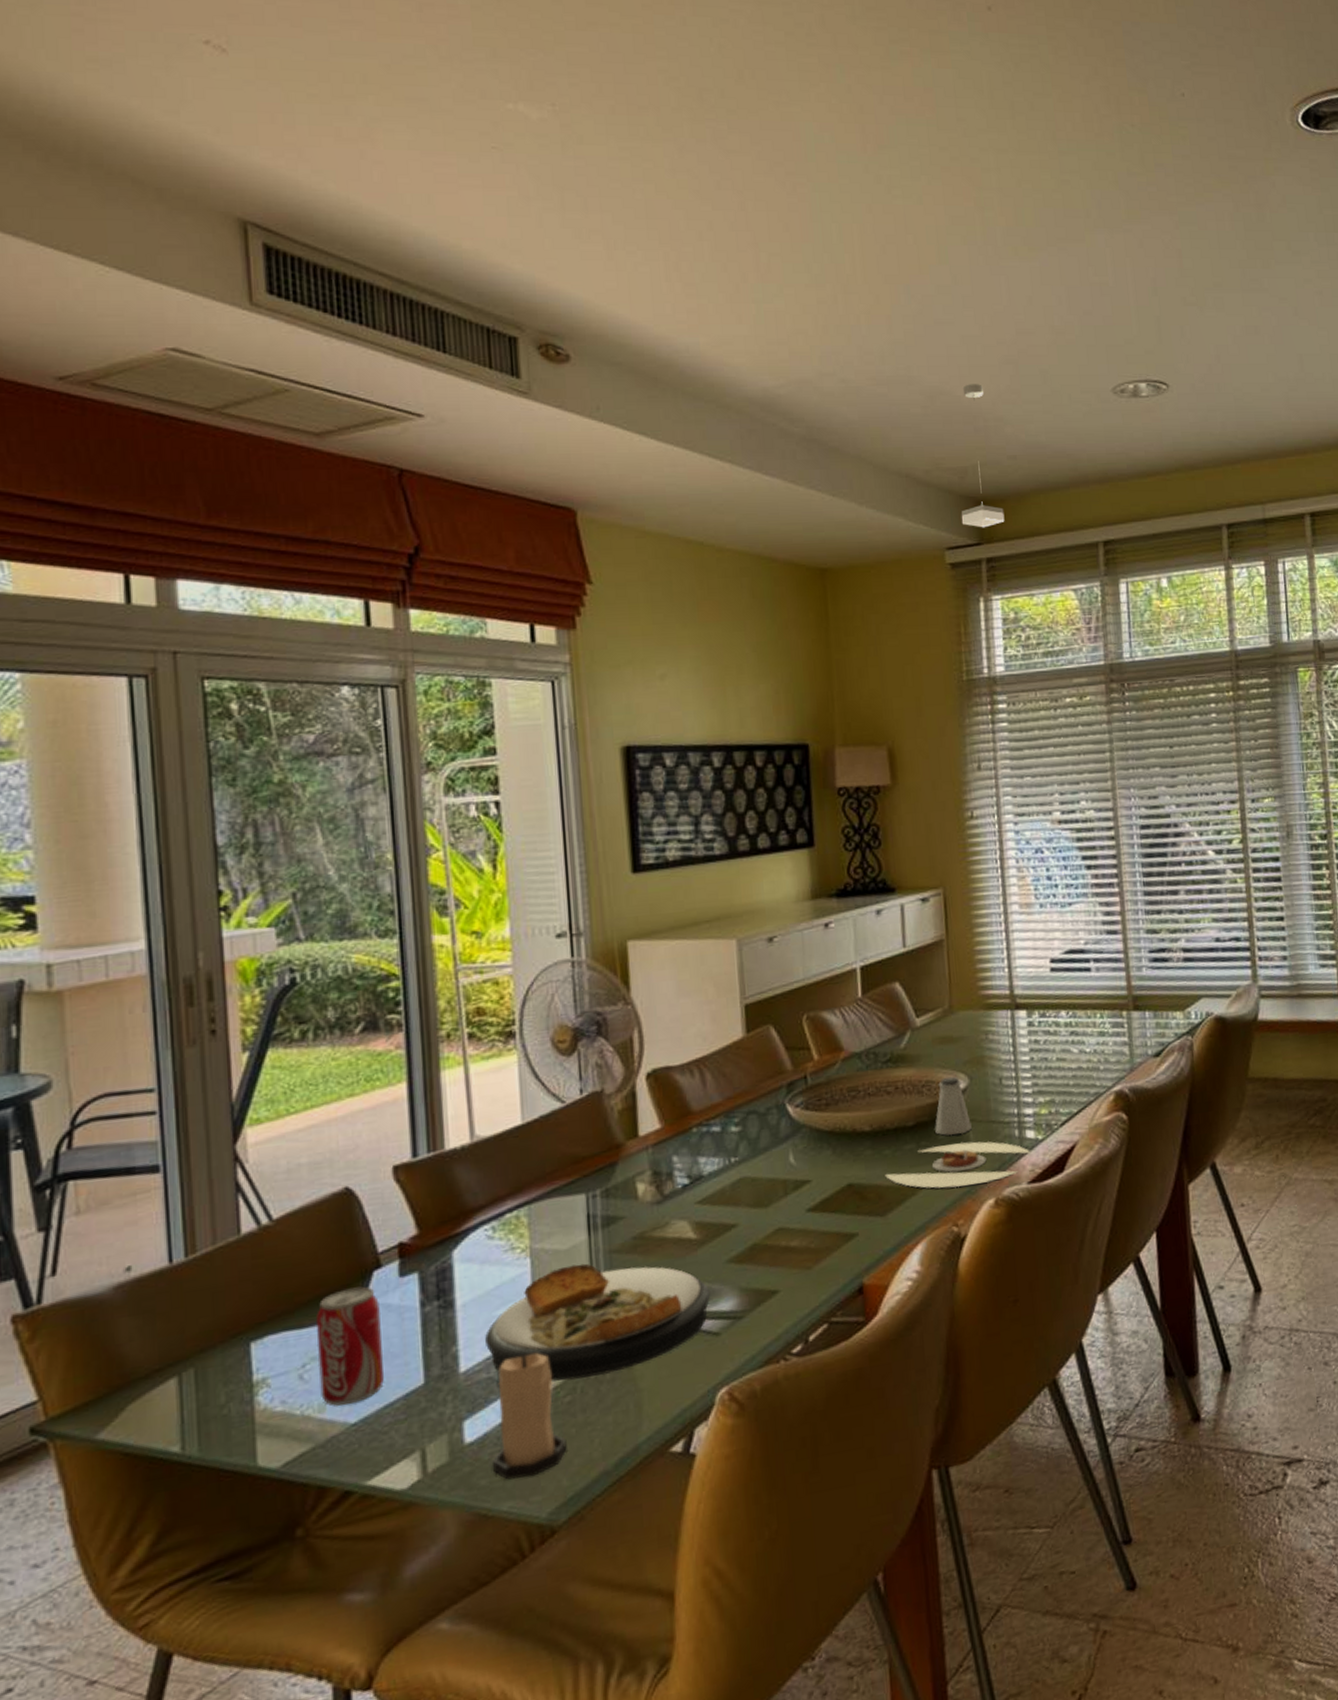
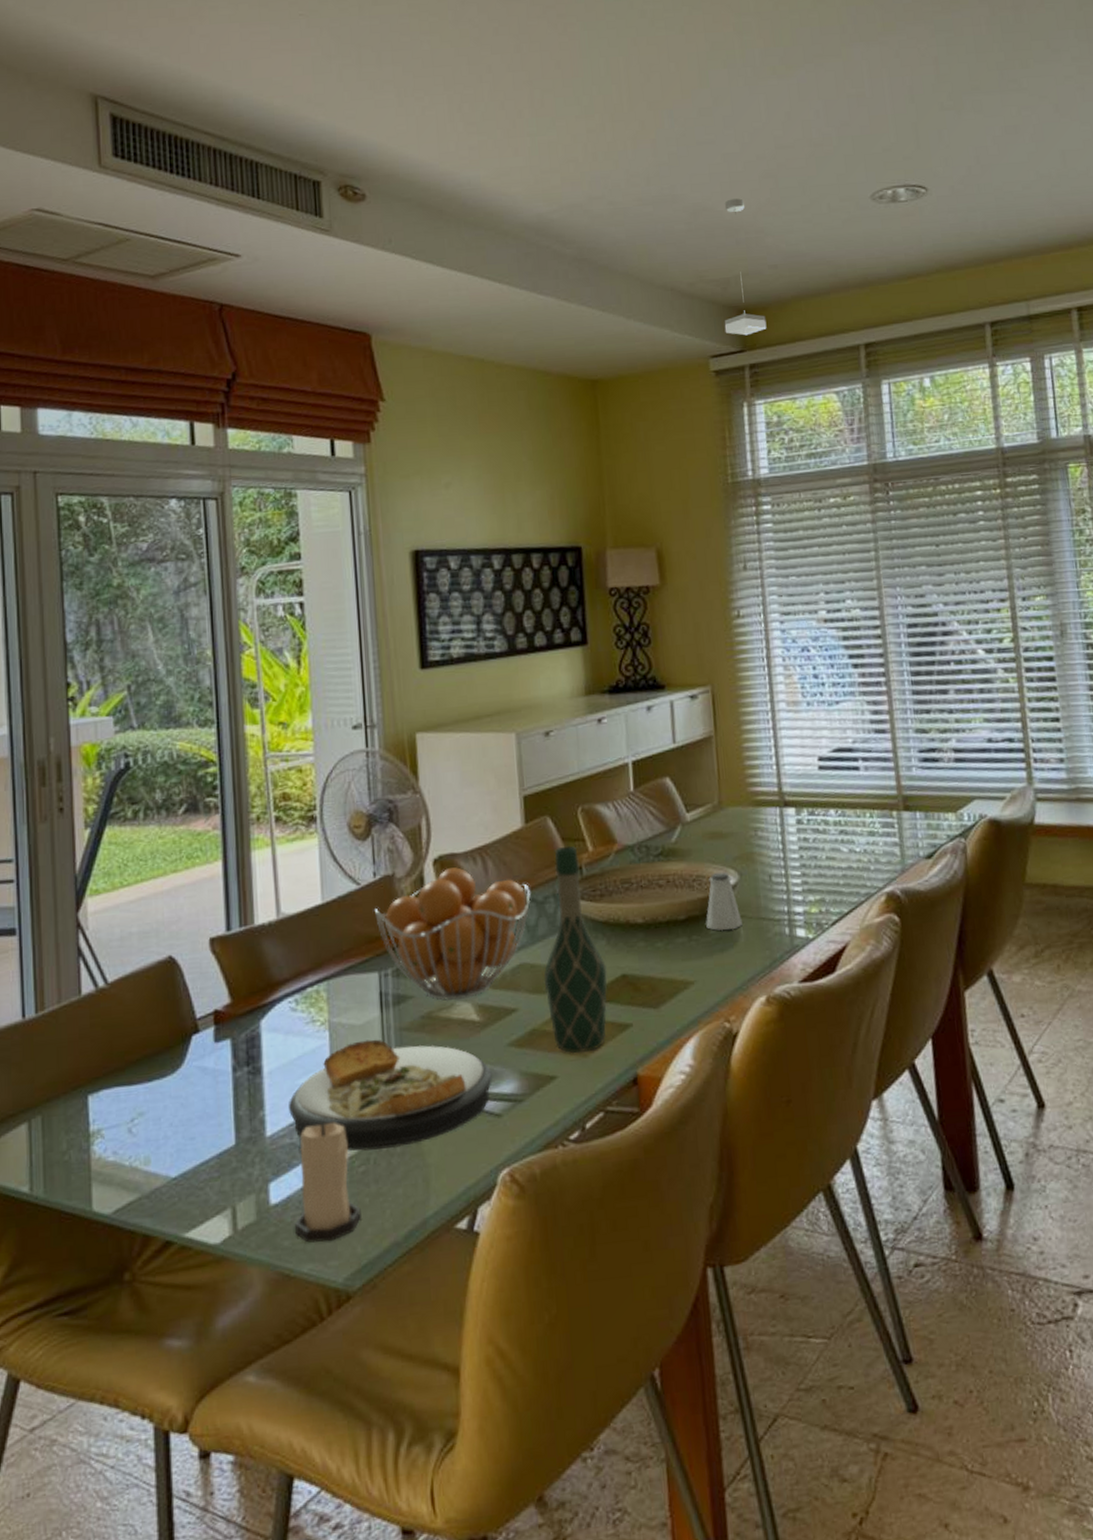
beverage can: present [316,1286,384,1406] -> none [143,1049,200,1160]
fruit basket: none [580,1081,752,1221] -> present [373,867,531,1002]
wine bottle: none [765,1055,833,1267] -> present [543,845,607,1054]
plate: present [885,1141,1030,1189] -> none [658,937,801,984]

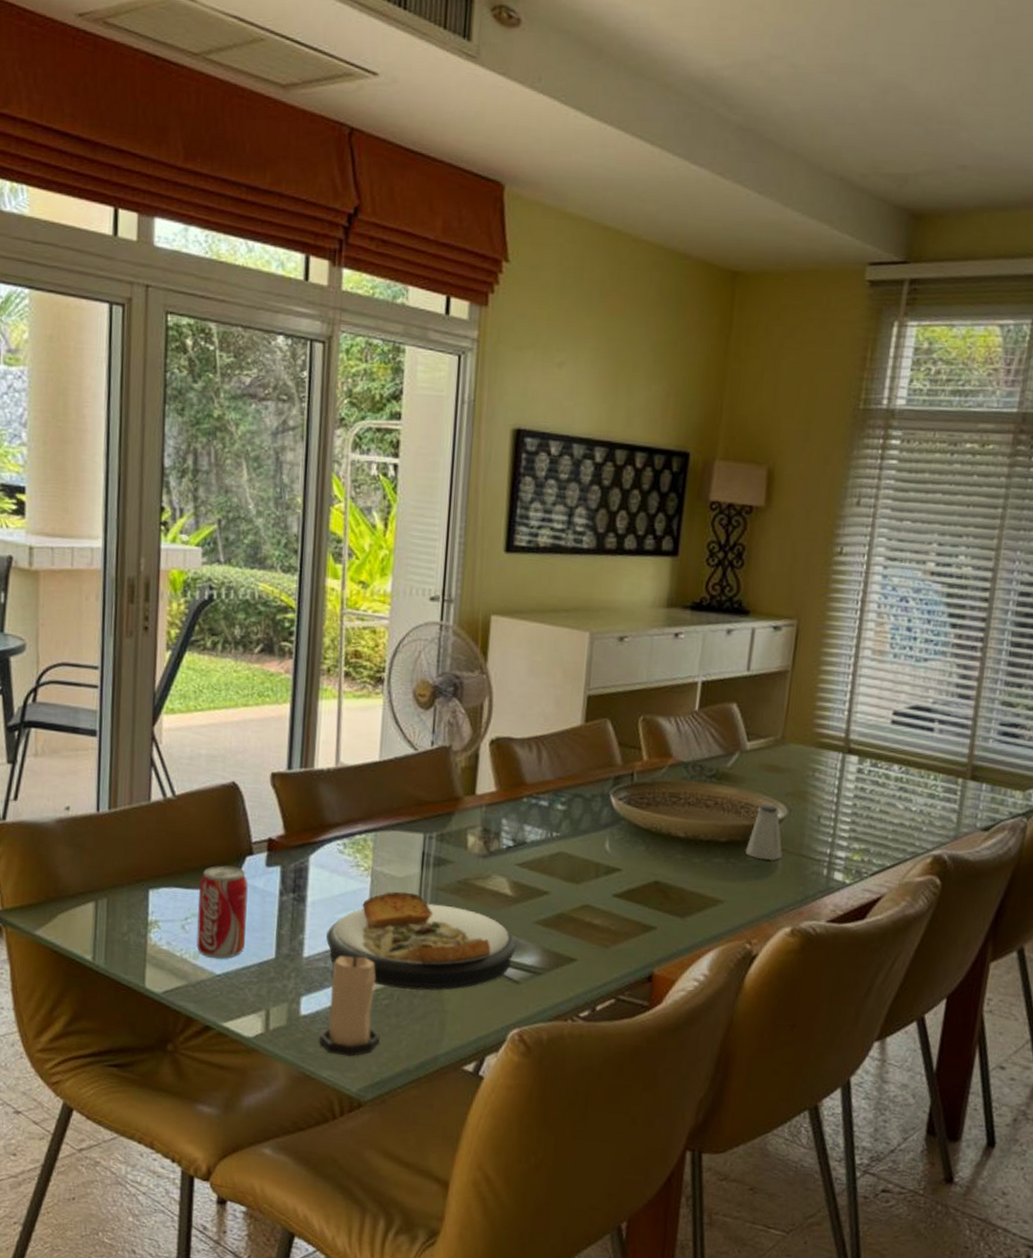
beverage can: none [143,1049,200,1160] -> present [196,865,249,959]
fruit basket: present [373,867,531,1002] -> none [427,750,579,874]
wine bottle: present [543,845,607,1054] -> none [578,750,641,944]
pendant lamp: present [724,198,767,336] -> none [890,78,944,245]

